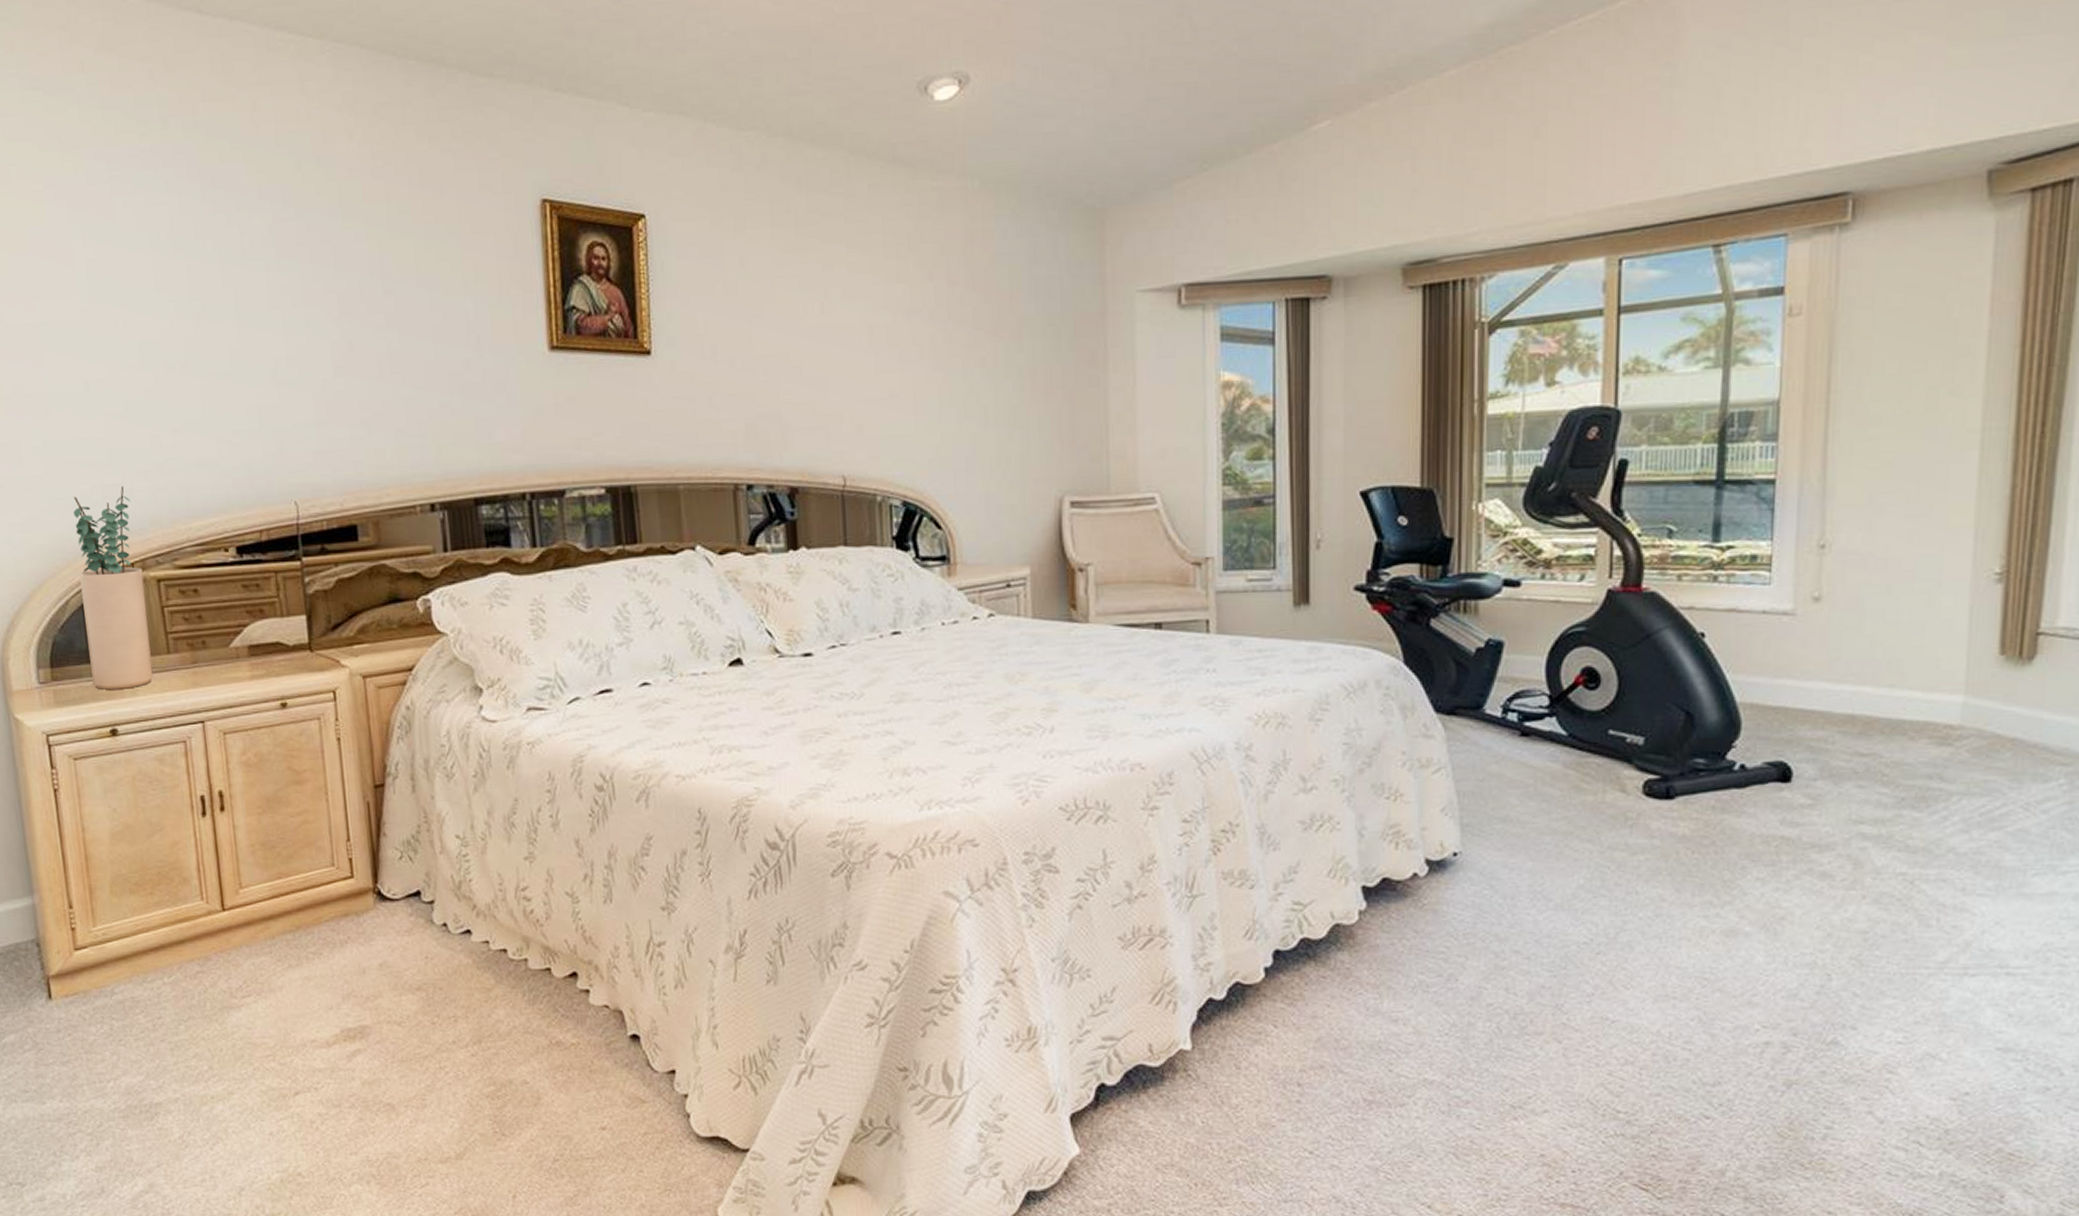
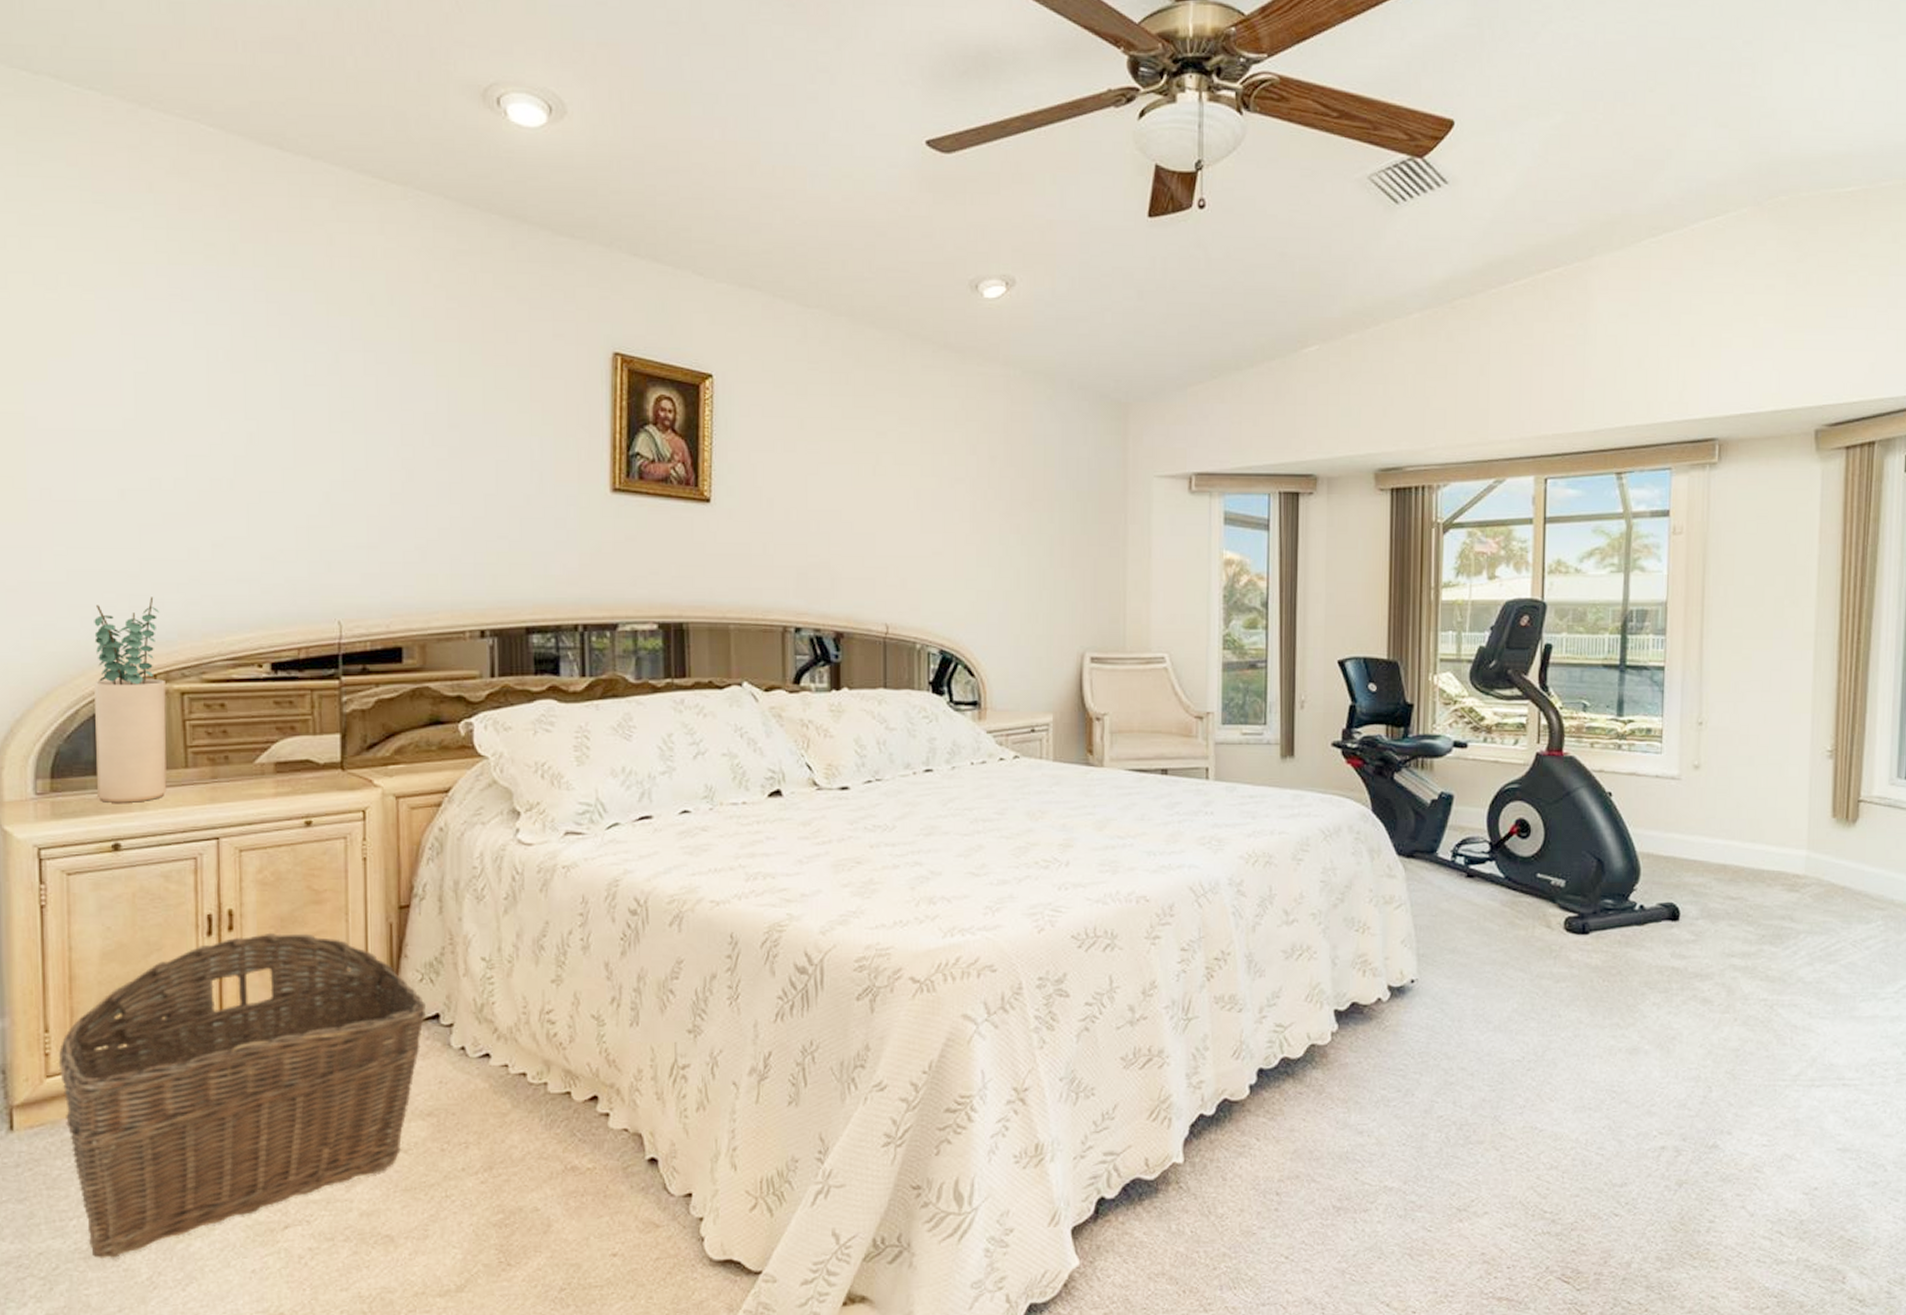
wicker basket: none [83,812,408,1118] -> present [58,932,426,1258]

